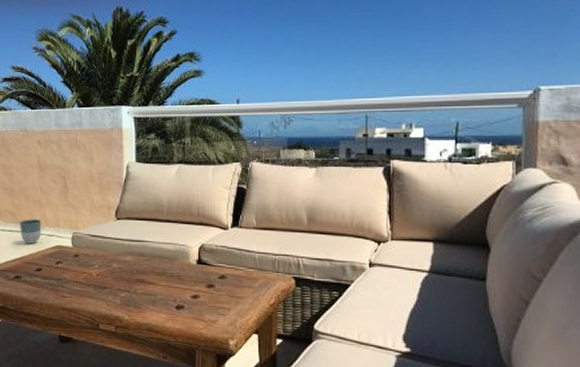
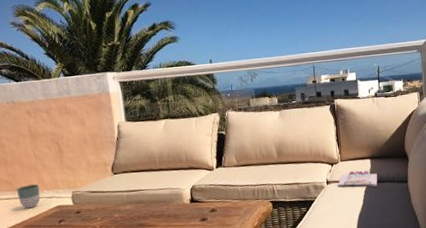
magazine: none [385,255,442,280] -> present [338,170,378,188]

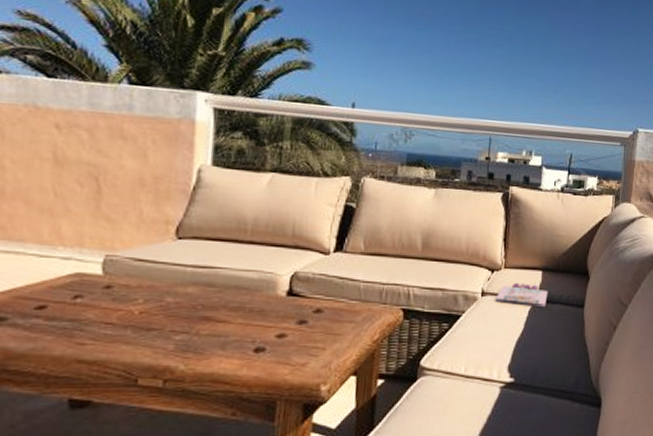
planter: present [16,184,41,208] -> none [10,234,52,270]

